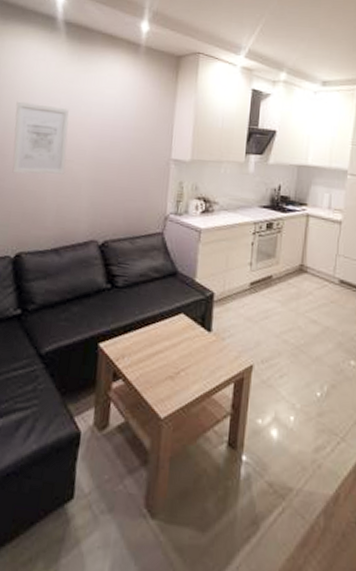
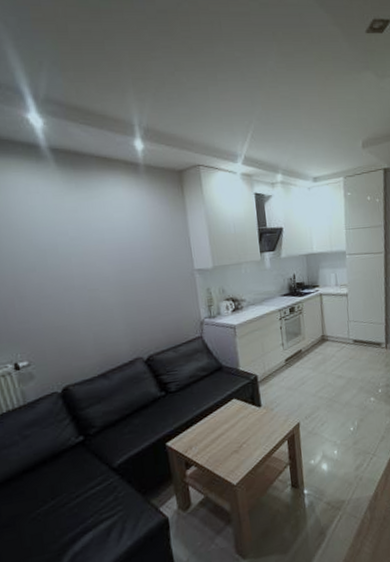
wall art: present [12,101,69,175] -> none [19,239,92,313]

